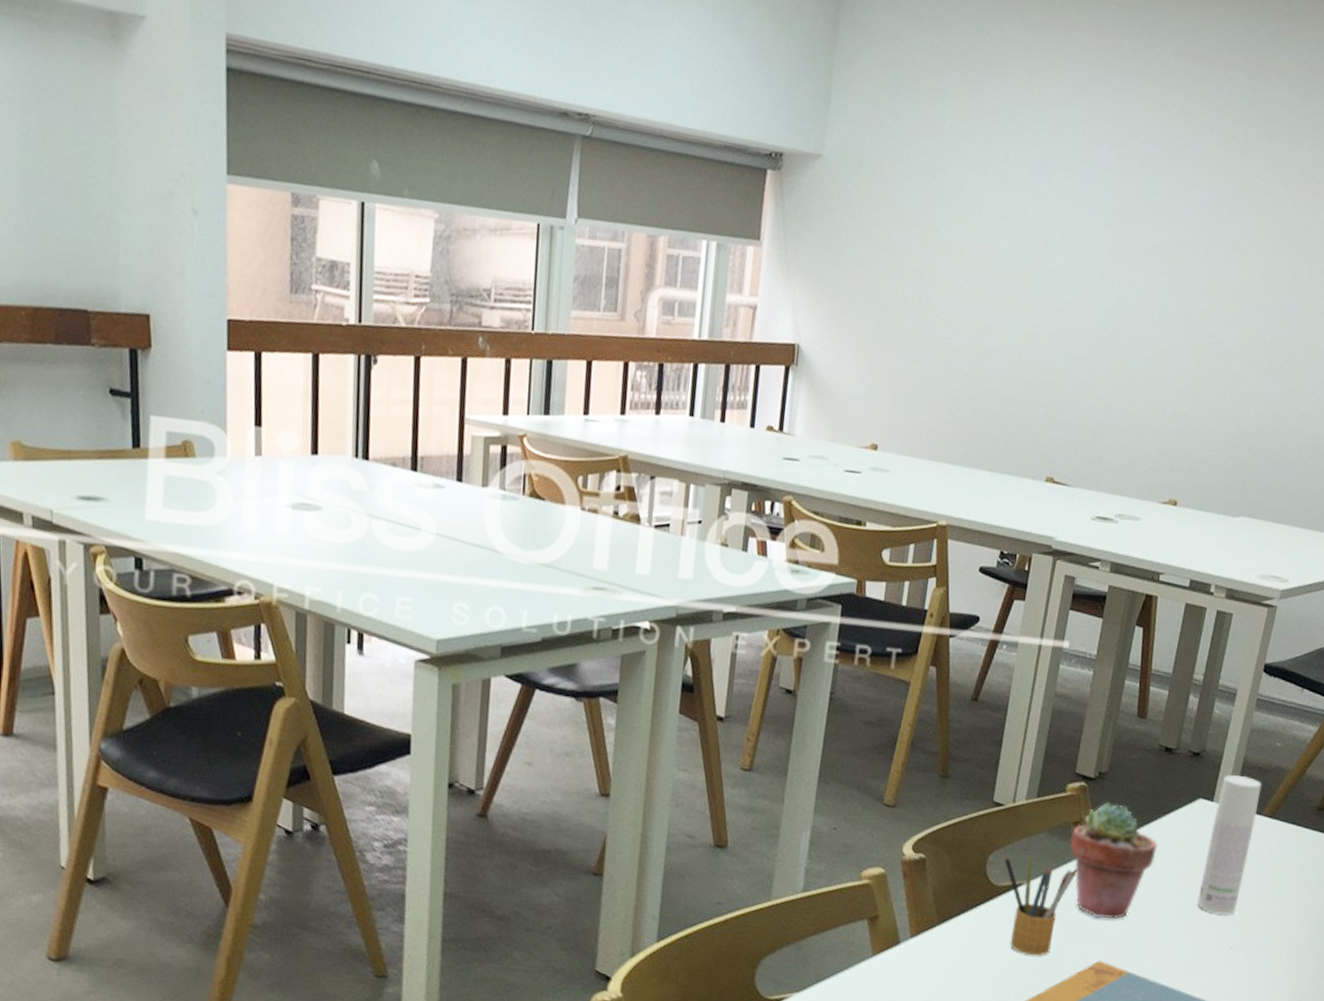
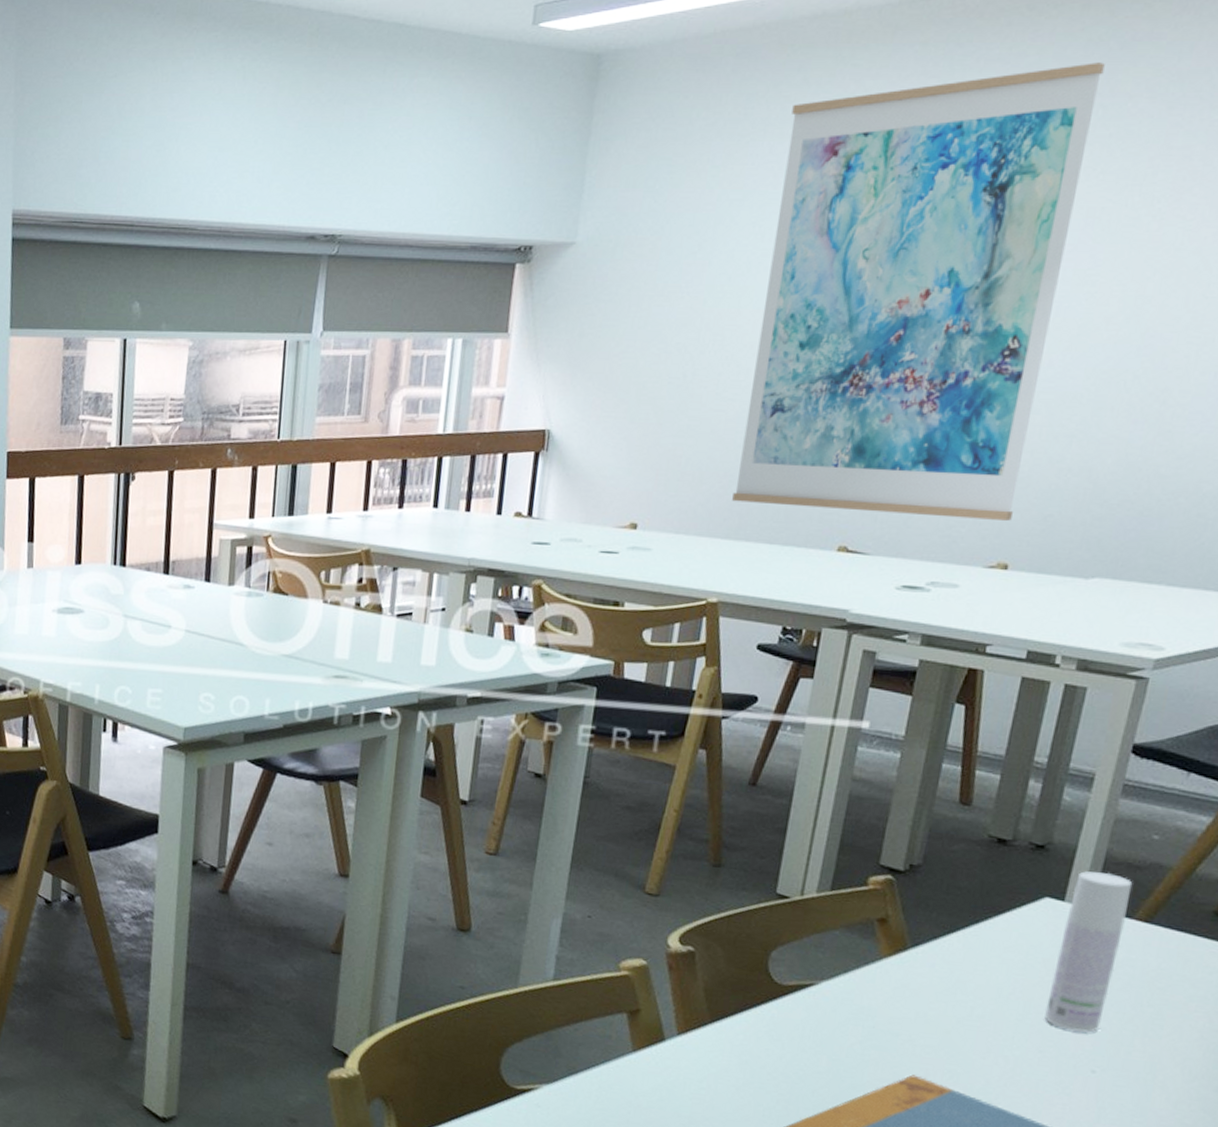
wall art: none [959,45,1257,462] -> present [732,62,1105,521]
pencil box: present [1004,852,1077,956] -> none [790,948,883,1065]
potted succulent: present [1069,802,1159,920] -> none [873,898,990,1030]

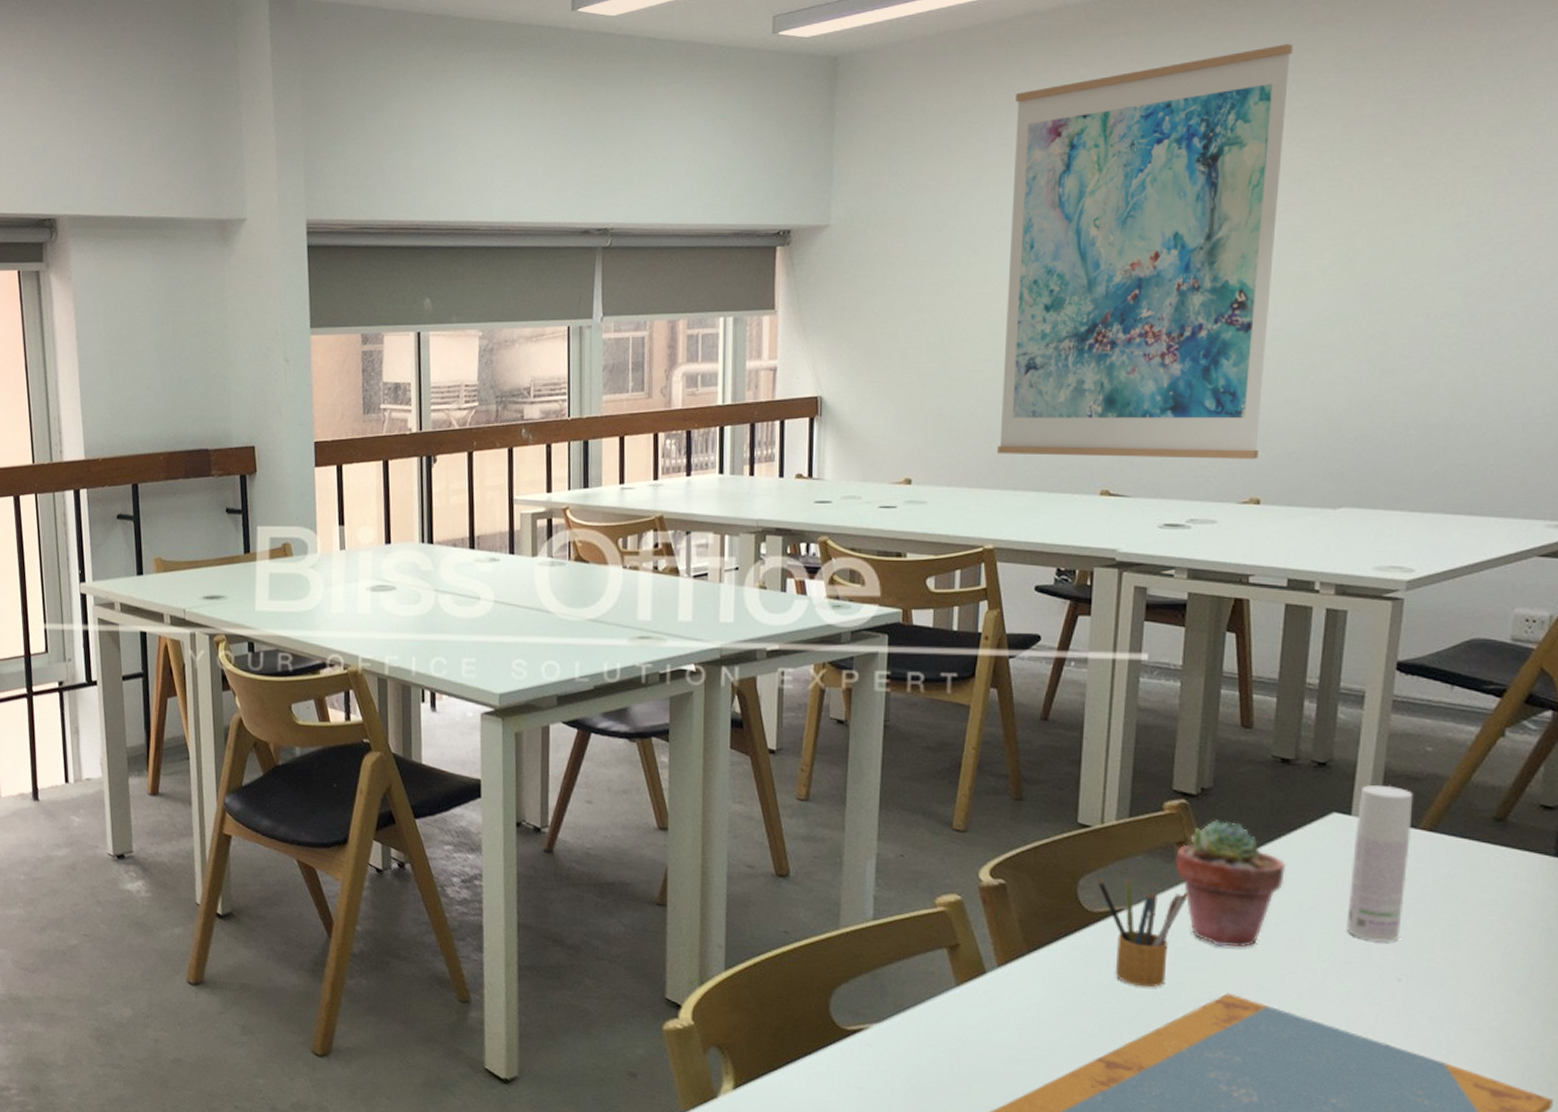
pencil box: none [790,948,883,1065] -> present [1097,876,1188,988]
potted succulent: none [873,898,990,1030] -> present [1175,820,1287,948]

